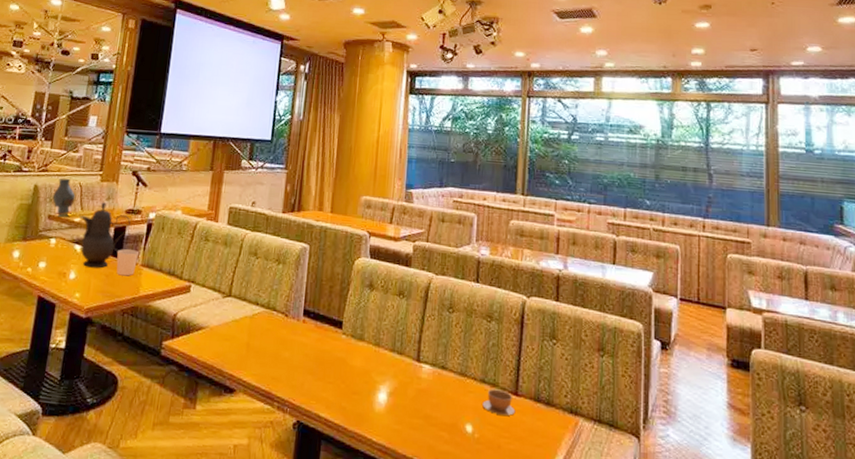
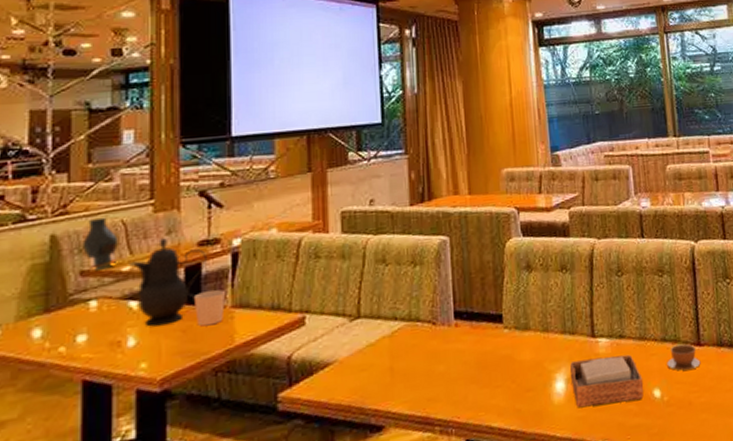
napkin holder: none [392,379,458,430] -> present [570,354,644,408]

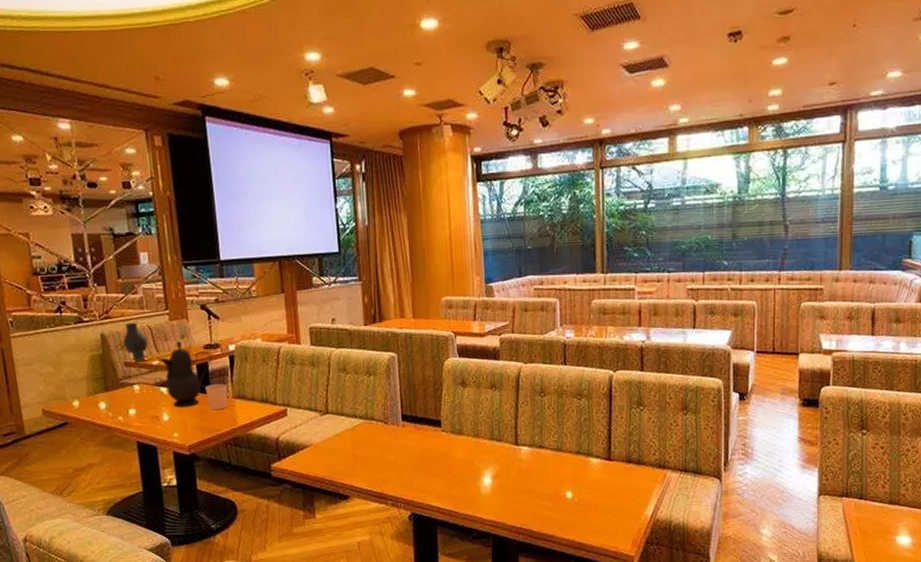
napkin holder: present [570,354,644,408] -> none [495,461,558,499]
teacup: present [667,343,701,371] -> none [579,457,610,479]

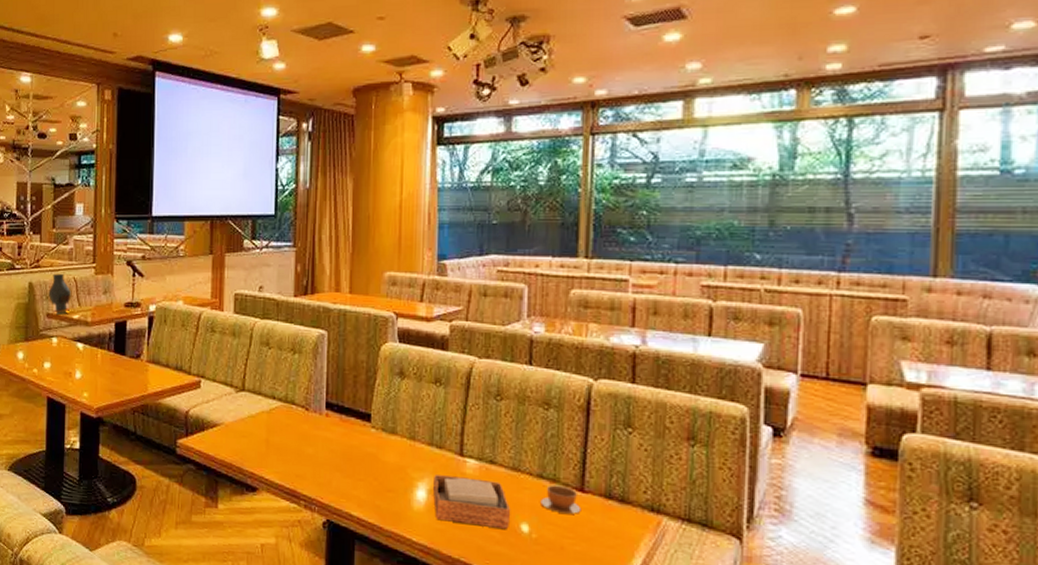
coffeepot: present [157,341,212,407] -> none [78,296,131,366]
dixie cup: present [204,384,228,410] -> none [120,345,144,374]
napkin holder: none [495,461,558,499] -> present [432,475,511,530]
teacup: none [579,457,610,479] -> present [540,485,582,514]

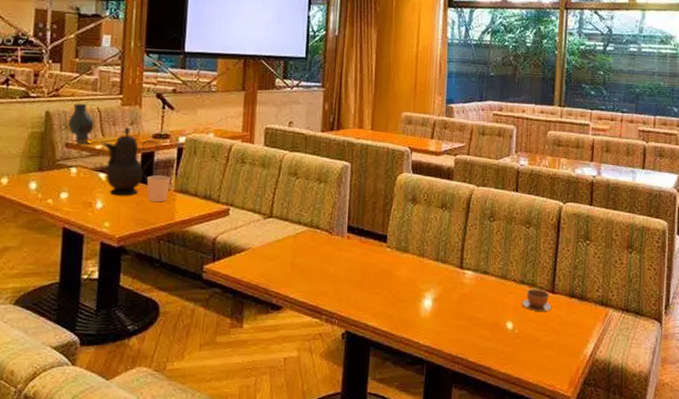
coffeepot: none [78,296,131,366] -> present [101,127,159,196]
dixie cup: none [120,345,144,374] -> present [146,175,172,203]
napkin holder: present [432,475,511,530] -> none [437,286,499,328]

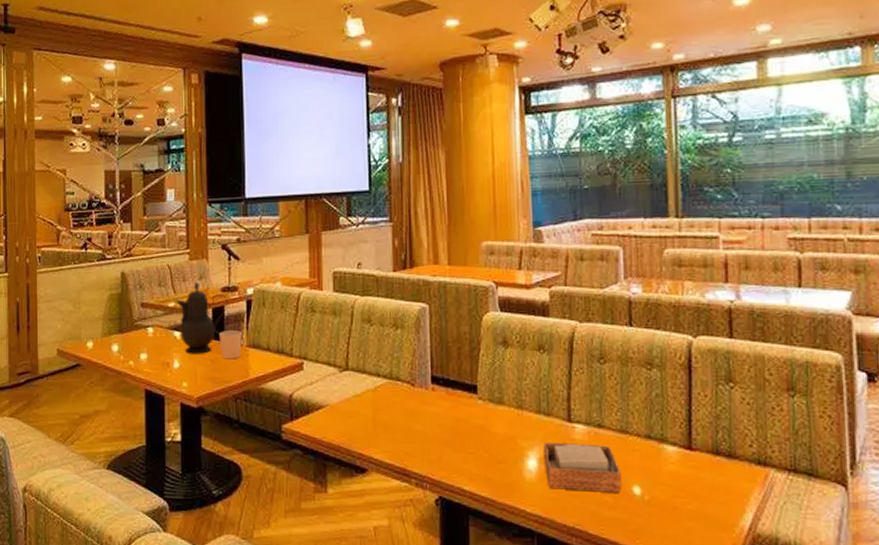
vase: present [68,103,94,145] -> none [142,261,166,304]
napkin holder: none [437,286,499,328] -> present [543,443,622,494]
teacup: present [522,289,552,311] -> none [650,445,691,473]

